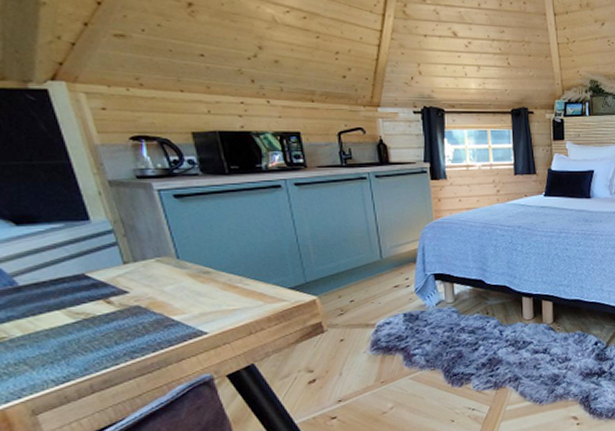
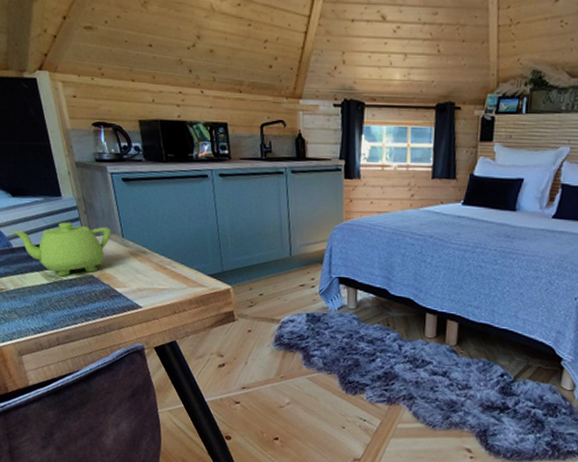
teapot: none [12,248,163,312] -> present [9,222,112,277]

